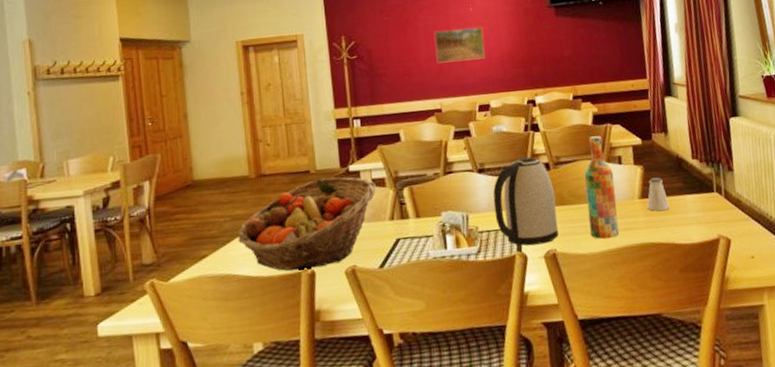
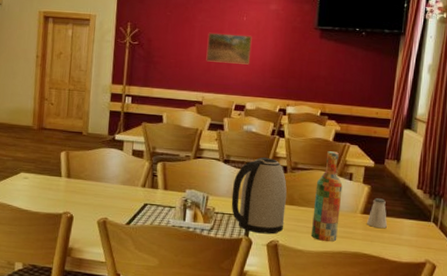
fruit basket: present [238,177,376,272] -> none [16,141,135,213]

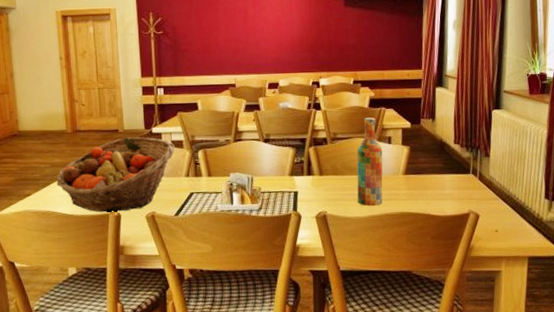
fruit basket: none [16,141,135,213] -> present [56,137,175,213]
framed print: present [206,33,252,65] -> none [233,13,278,43]
kettle: present [231,157,287,234] -> none [275,131,331,207]
saltshaker: present [367,198,388,228] -> none [410,157,430,186]

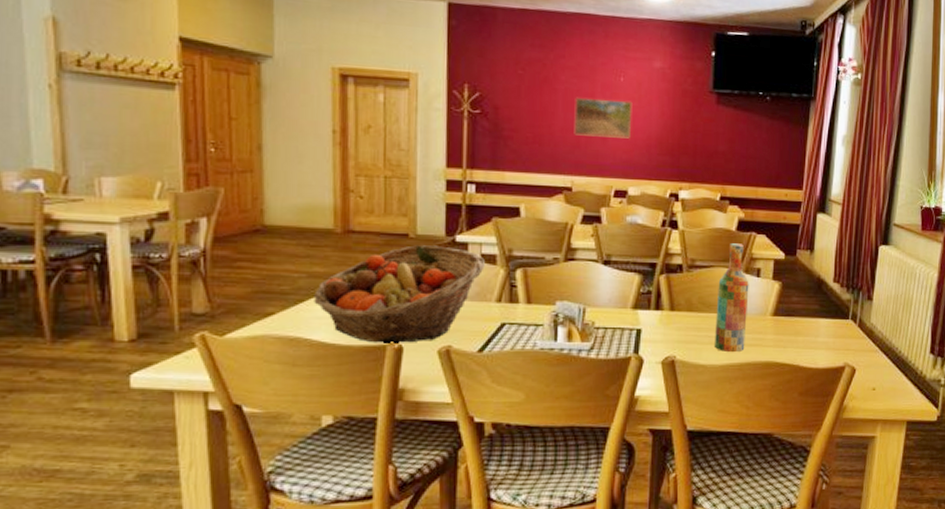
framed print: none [233,13,278,43] -> present [574,98,633,139]

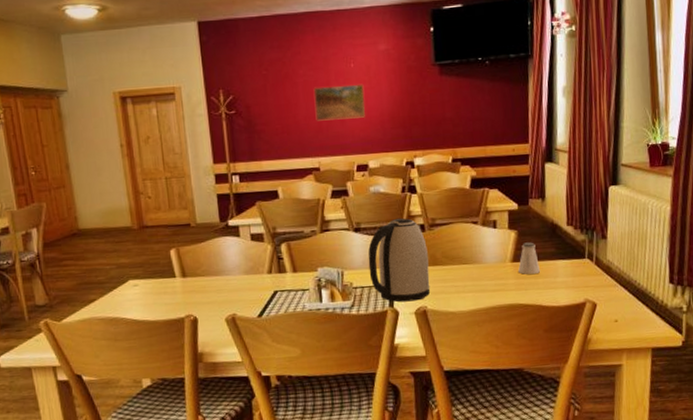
fruit basket: present [314,245,485,343] -> none [123,231,255,317]
kettle: none [615,254,683,349] -> present [368,218,431,302]
wine bottle: present [714,243,749,353] -> none [458,200,489,299]
saltshaker: none [779,296,802,330] -> present [518,242,541,275]

